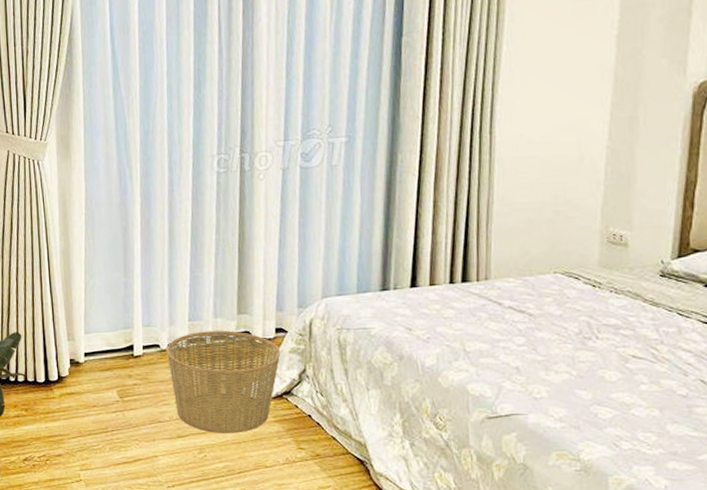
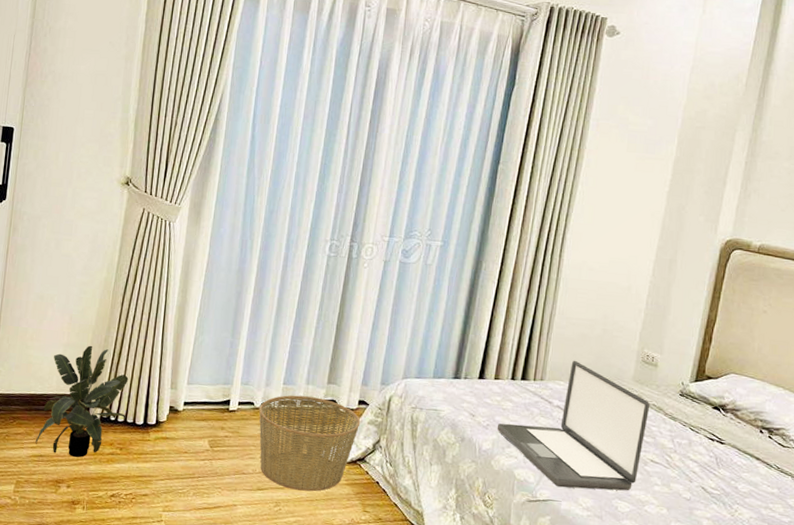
laptop: none [439,251,624,399] -> present [497,360,650,491]

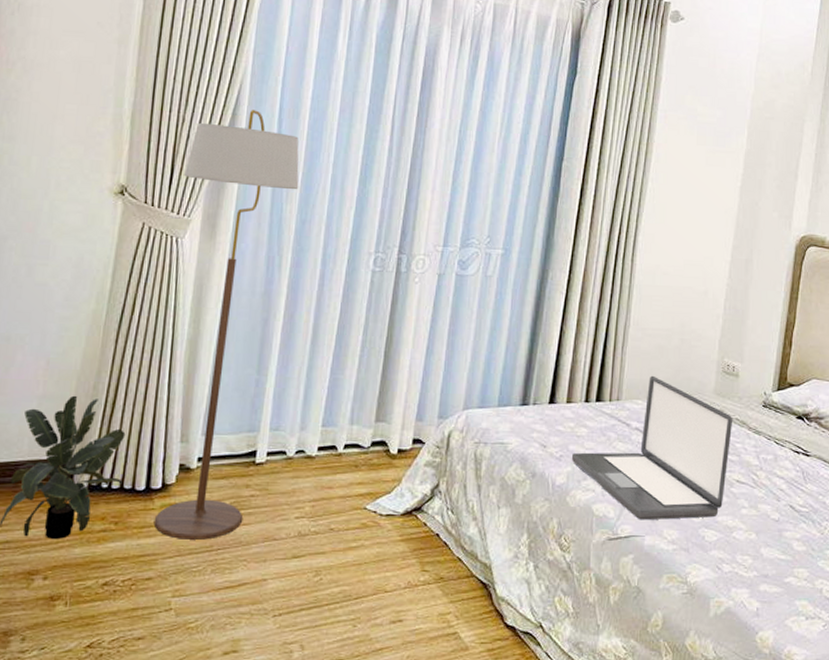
floor lamp: none [149,116,269,468] -> present [153,110,299,540]
basket: present [259,395,361,492] -> none [293,438,416,554]

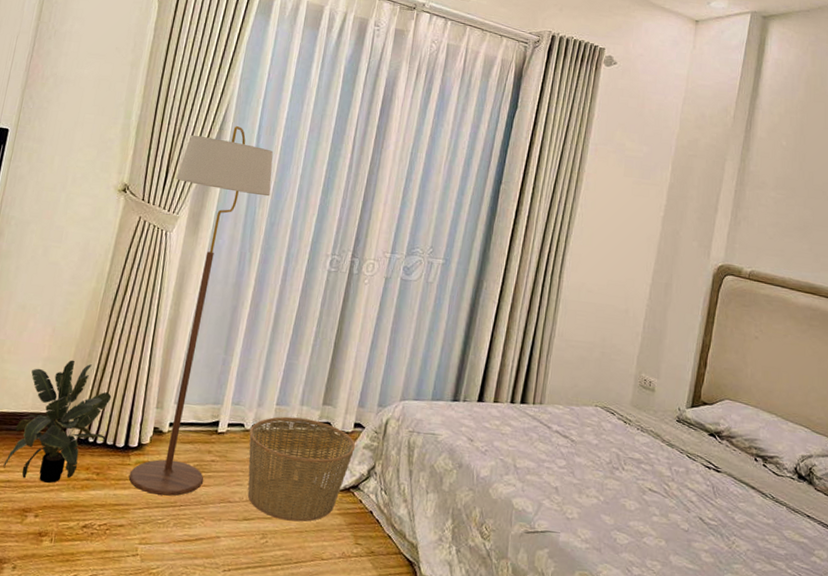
basket: none [293,438,416,554] -> present [247,416,356,522]
laptop: present [571,375,733,521] -> none [495,383,648,522]

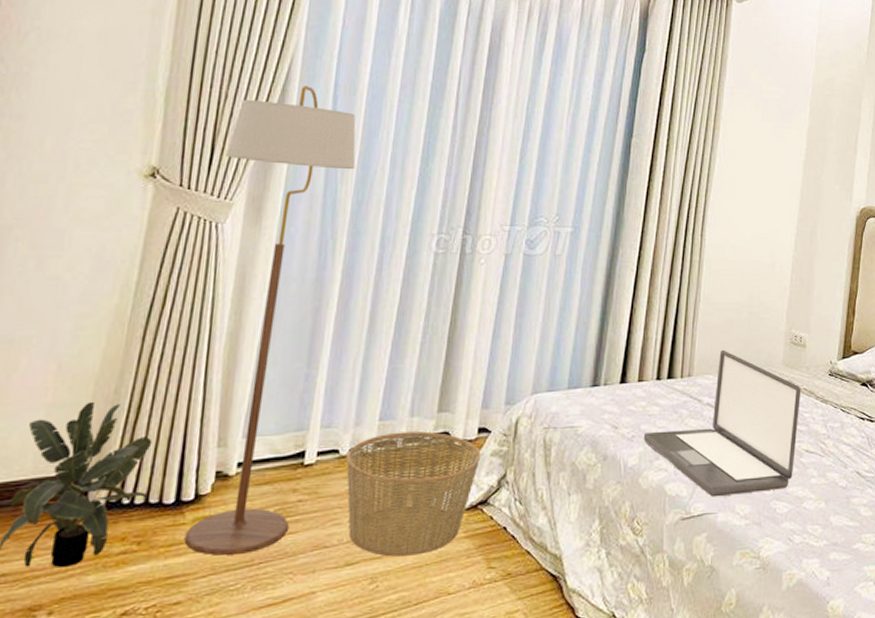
laptop: none [495,383,648,522] -> present [643,349,802,497]

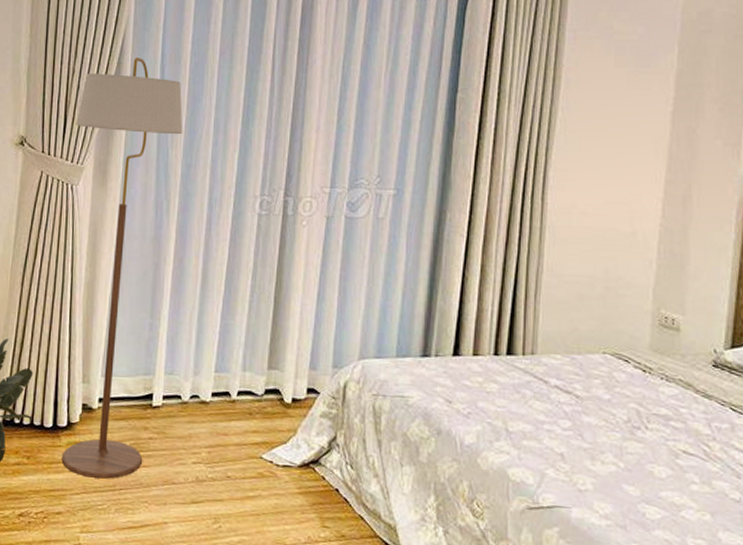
basket: present [346,431,482,557] -> none [188,384,311,504]
laptop: present [643,349,802,497] -> none [481,327,676,492]

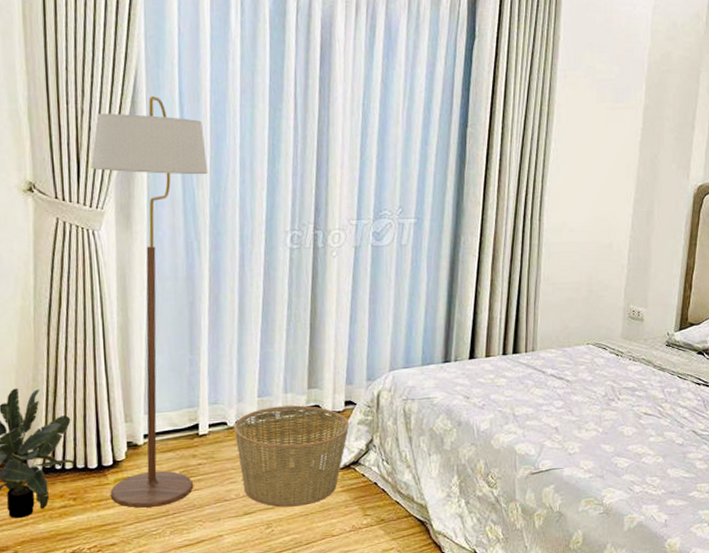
basket: none [188,384,311,504] -> present [234,405,350,507]

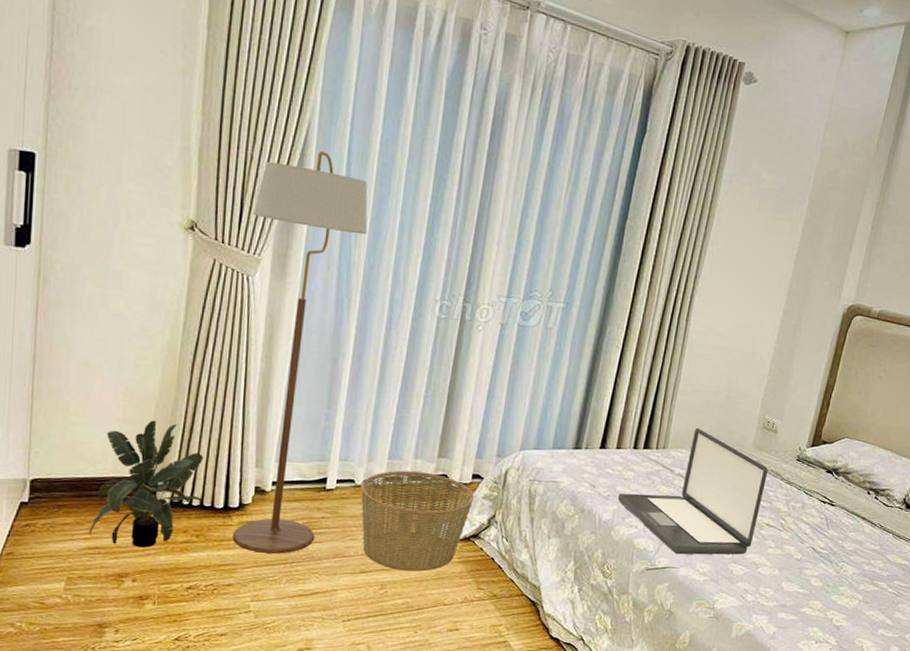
laptop: none [493,326,640,455] -> present [617,427,769,555]

